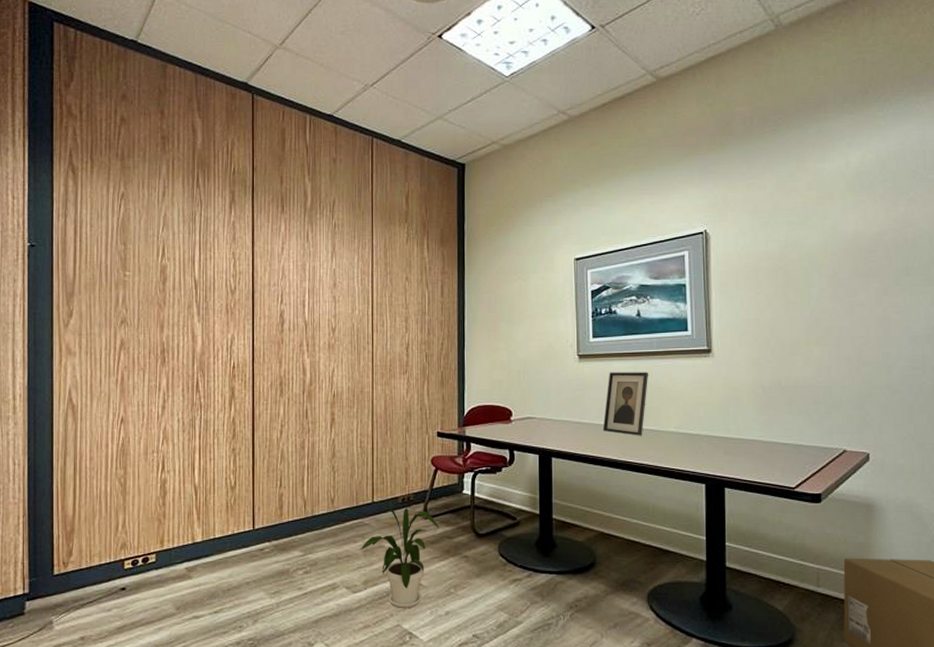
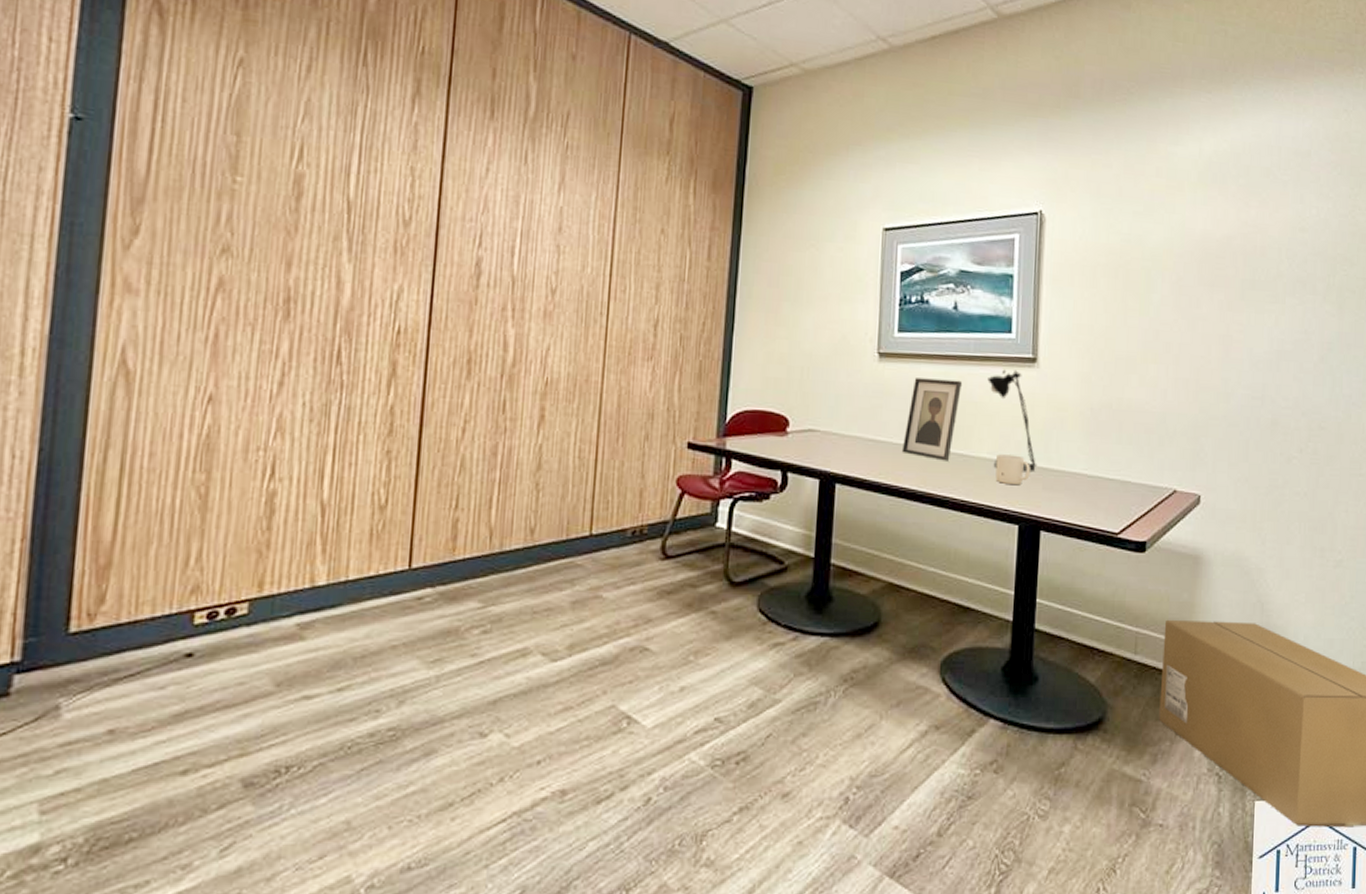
house plant: present [359,500,440,608] -> none [565,532,681,683]
desk lamp: none [670,360,718,441] -> present [987,369,1038,473]
mug: none [682,428,712,452] -> present [995,454,1030,486]

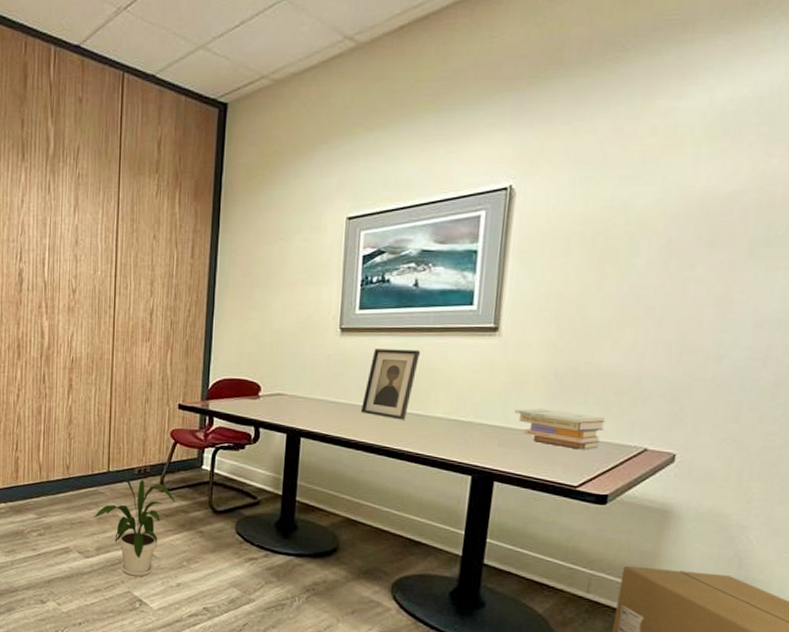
house plant: none [565,532,681,683] -> present [93,469,176,577]
desk lamp: present [987,369,1038,473] -> none [446,339,494,431]
mug: present [995,454,1030,486] -> none [450,414,487,442]
books: none [1056,447,1139,493] -> present [515,408,606,450]

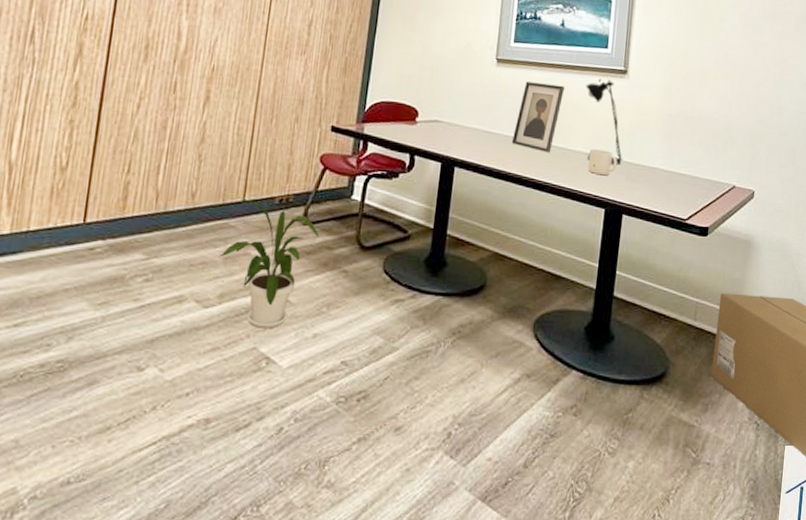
desk lamp: none [446,339,494,431] -> present [586,78,623,166]
mug: none [450,414,487,442] -> present [588,149,617,176]
books: present [515,408,606,450] -> none [639,146,706,186]

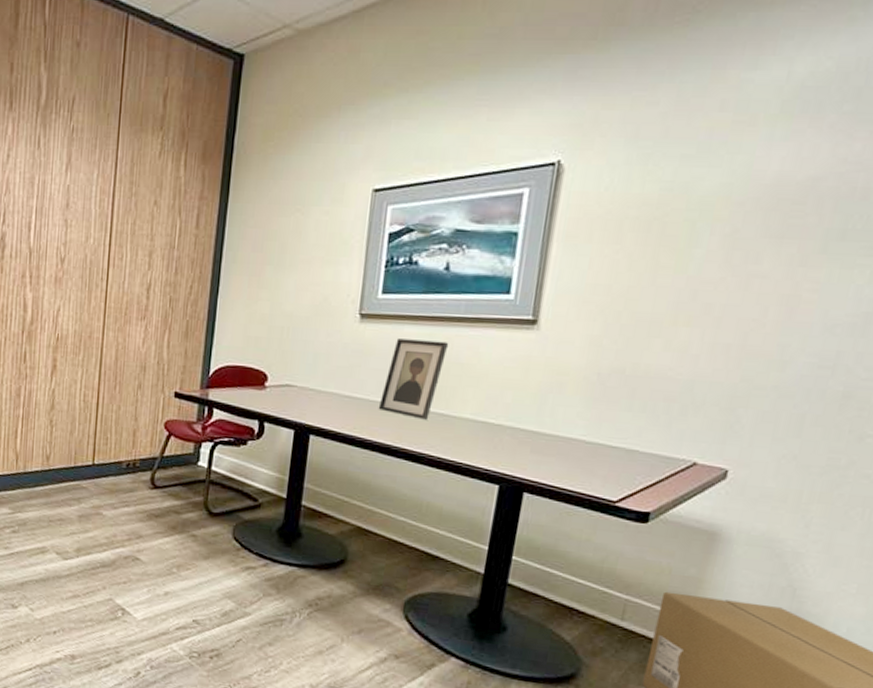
house plant: present [218,198,320,329] -> none [73,462,167,583]
desk lamp: present [586,78,623,166] -> none [476,331,527,435]
mug: present [588,149,617,176] -> none [477,416,519,447]

